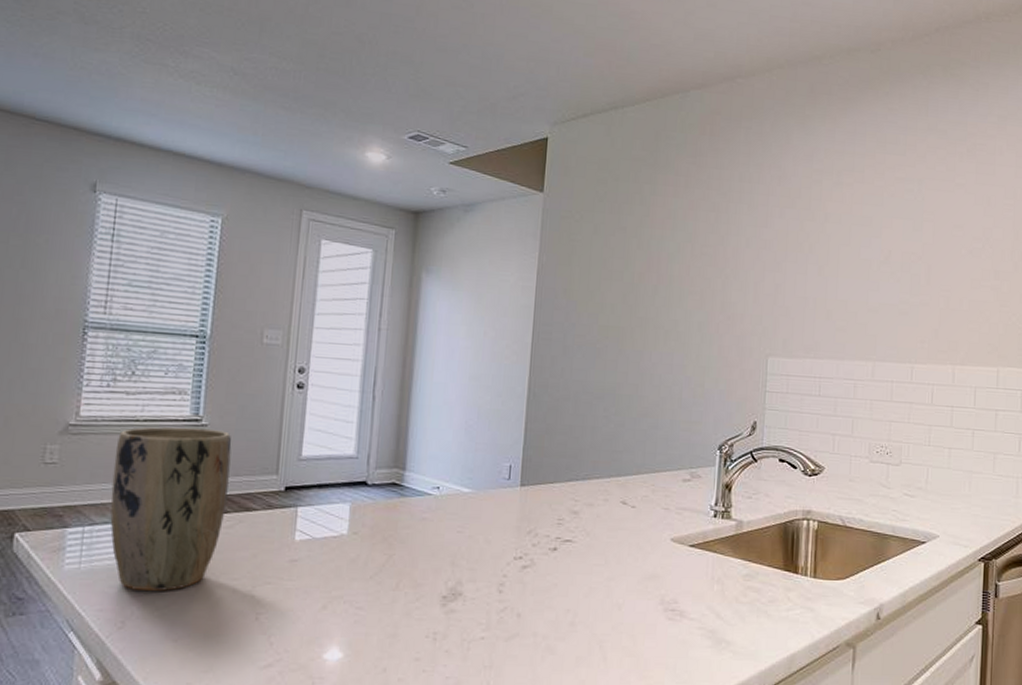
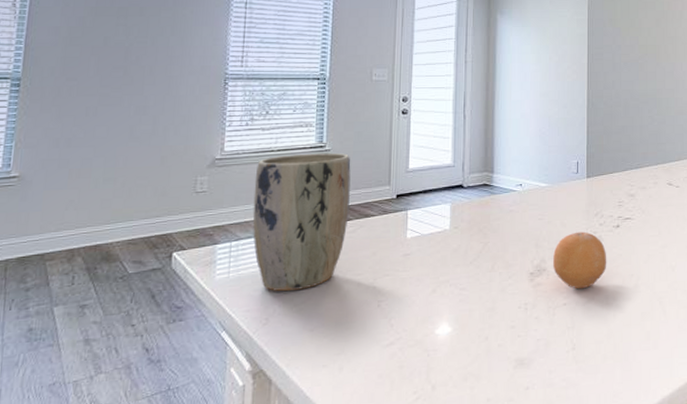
fruit: none [471,551,539,622] -> present [553,231,607,289]

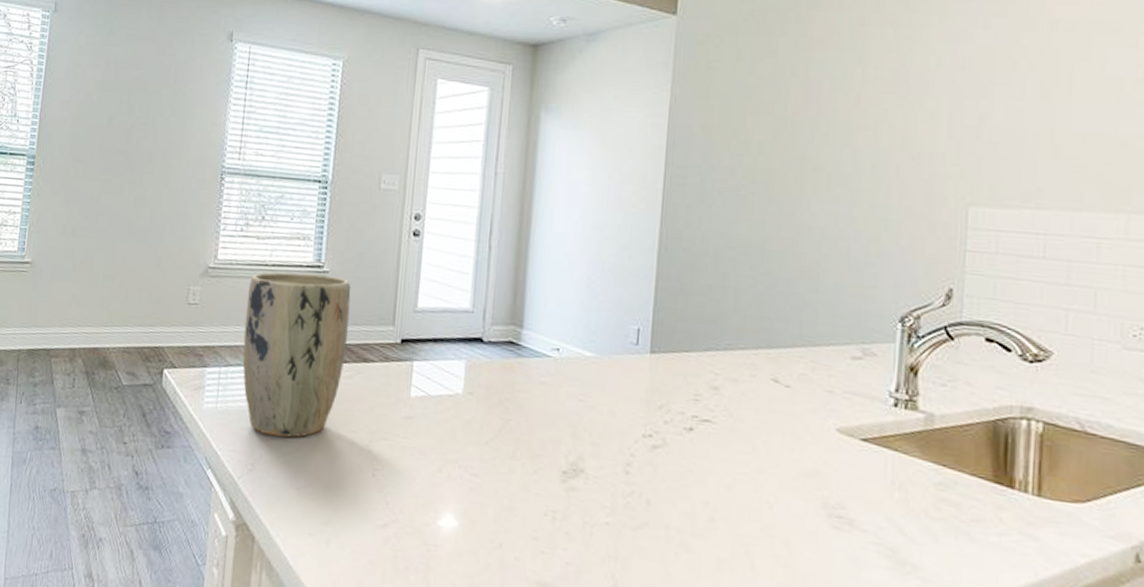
fruit: present [553,231,607,289] -> none [594,426,672,508]

